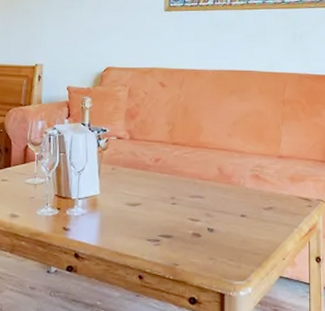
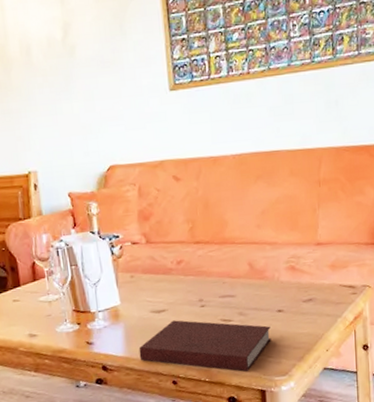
notebook: none [111,215,233,273] -> present [139,320,271,372]

